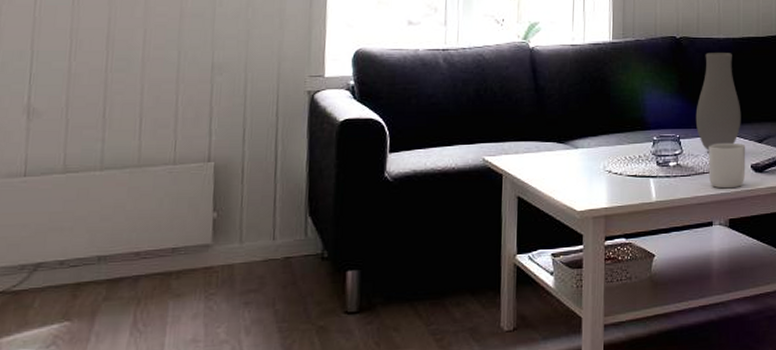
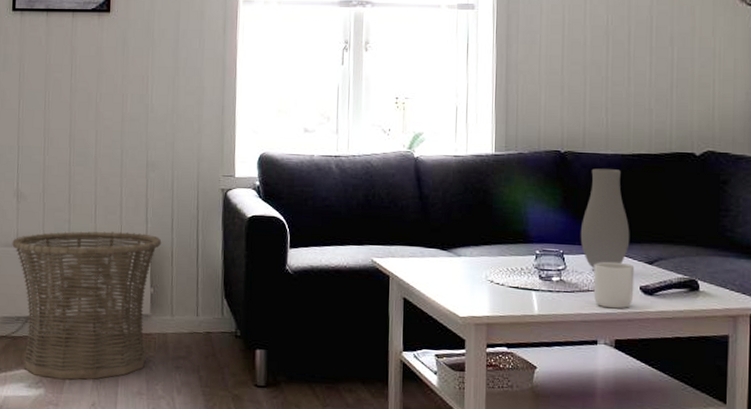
basket: none [18,148,230,338] -> present [12,231,162,380]

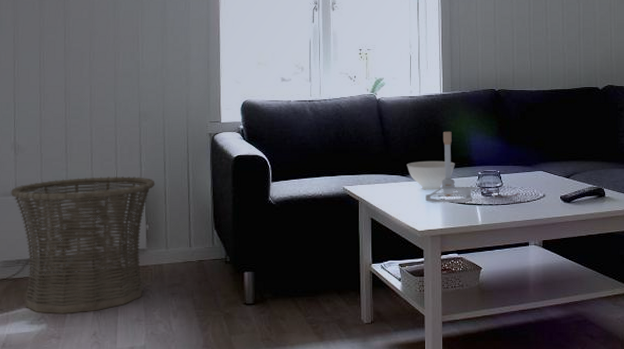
bowl: none [448,233,507,269] -> present [407,160,455,190]
lamp base: none [470,199,587,287] -> present [425,131,519,203]
vase: present [580,168,630,268] -> none [513,103,551,184]
mug: present [593,261,635,309] -> none [524,177,556,216]

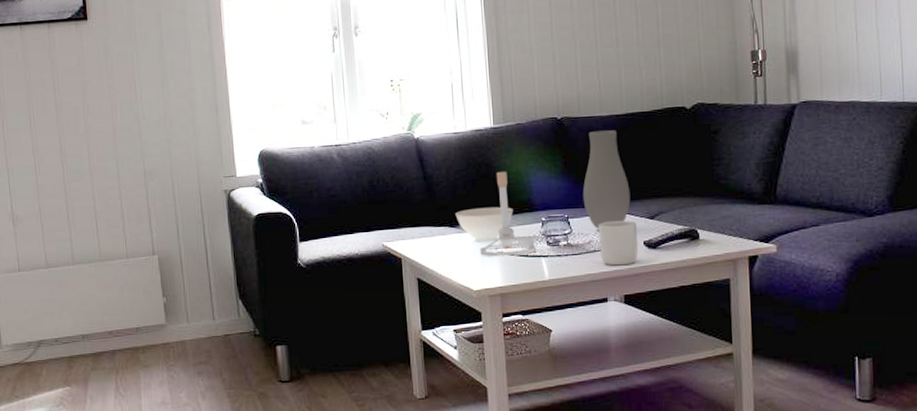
basket: present [11,177,155,313] -> none [14,244,169,399]
vase: none [513,103,551,184] -> present [582,130,631,229]
mug: none [524,177,556,216] -> present [598,220,639,266]

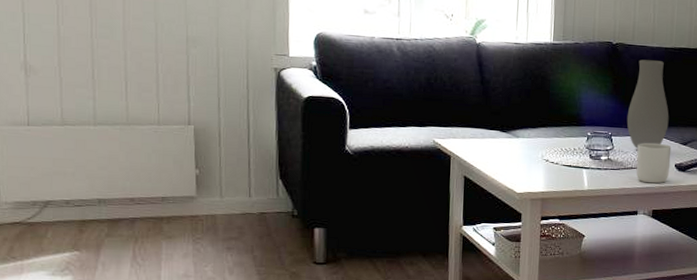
bowl: present [455,206,513,243] -> none [507,116,562,150]
lamp base: present [480,171,593,257] -> none [527,85,631,165]

